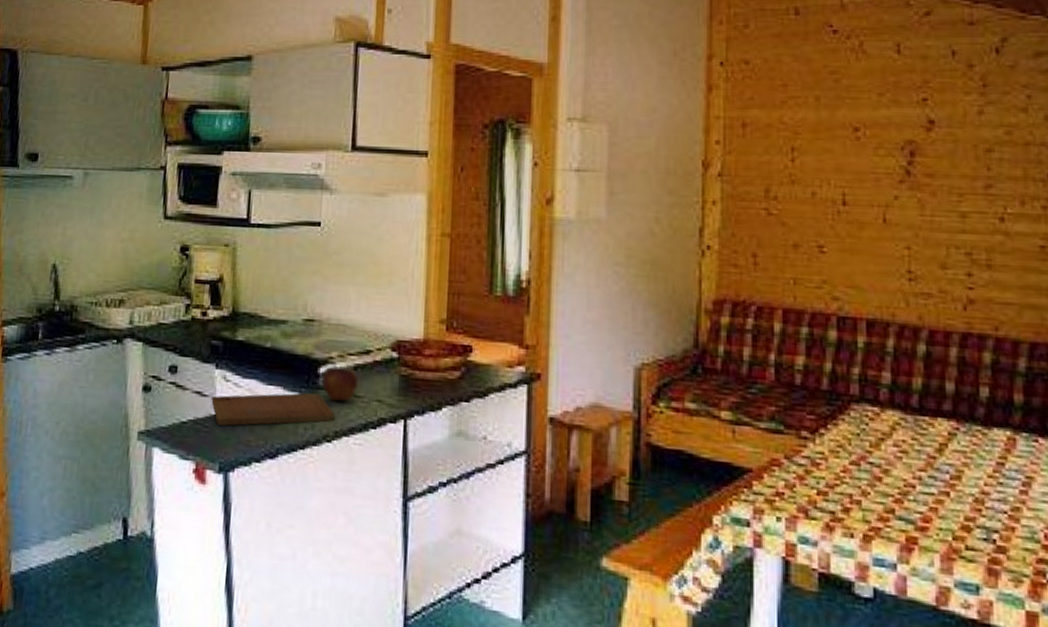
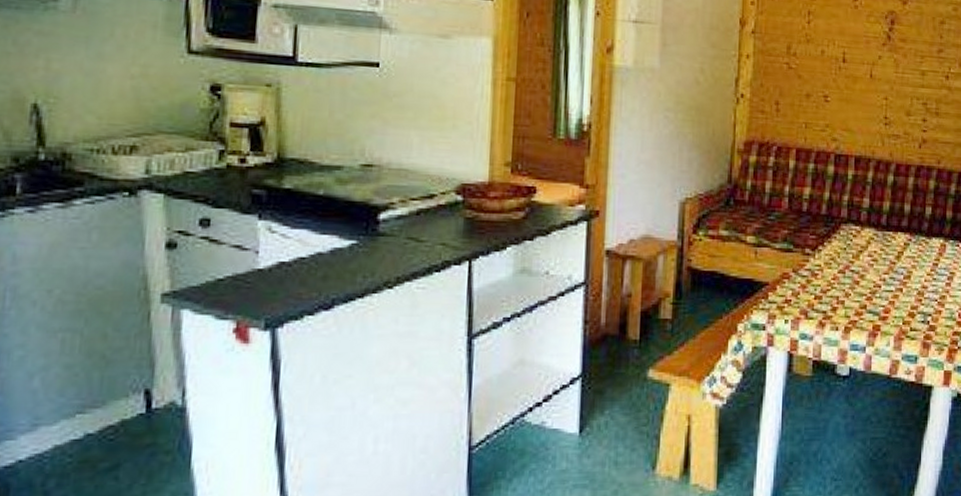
cutting board: present [211,392,335,426] -> none [253,239,396,280]
fruit: present [321,363,359,402] -> none [381,209,422,248]

